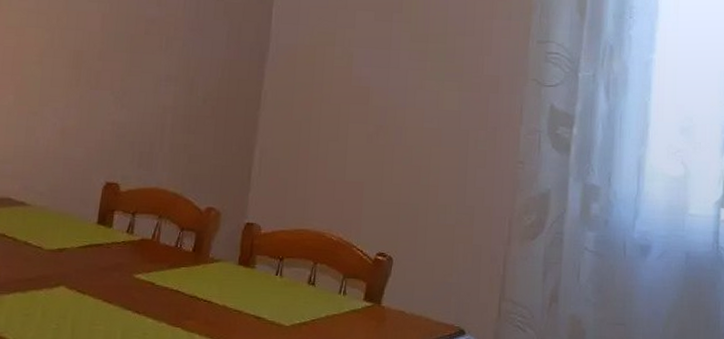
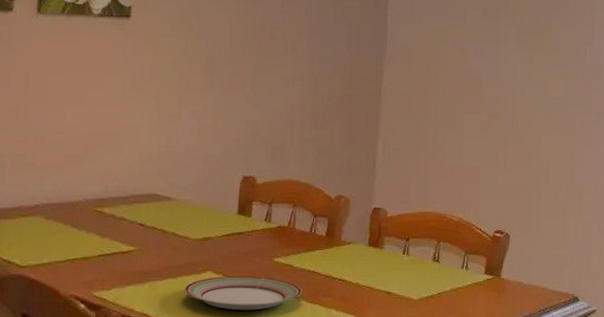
plate: none [33,292,163,332] -> present [184,275,302,311]

